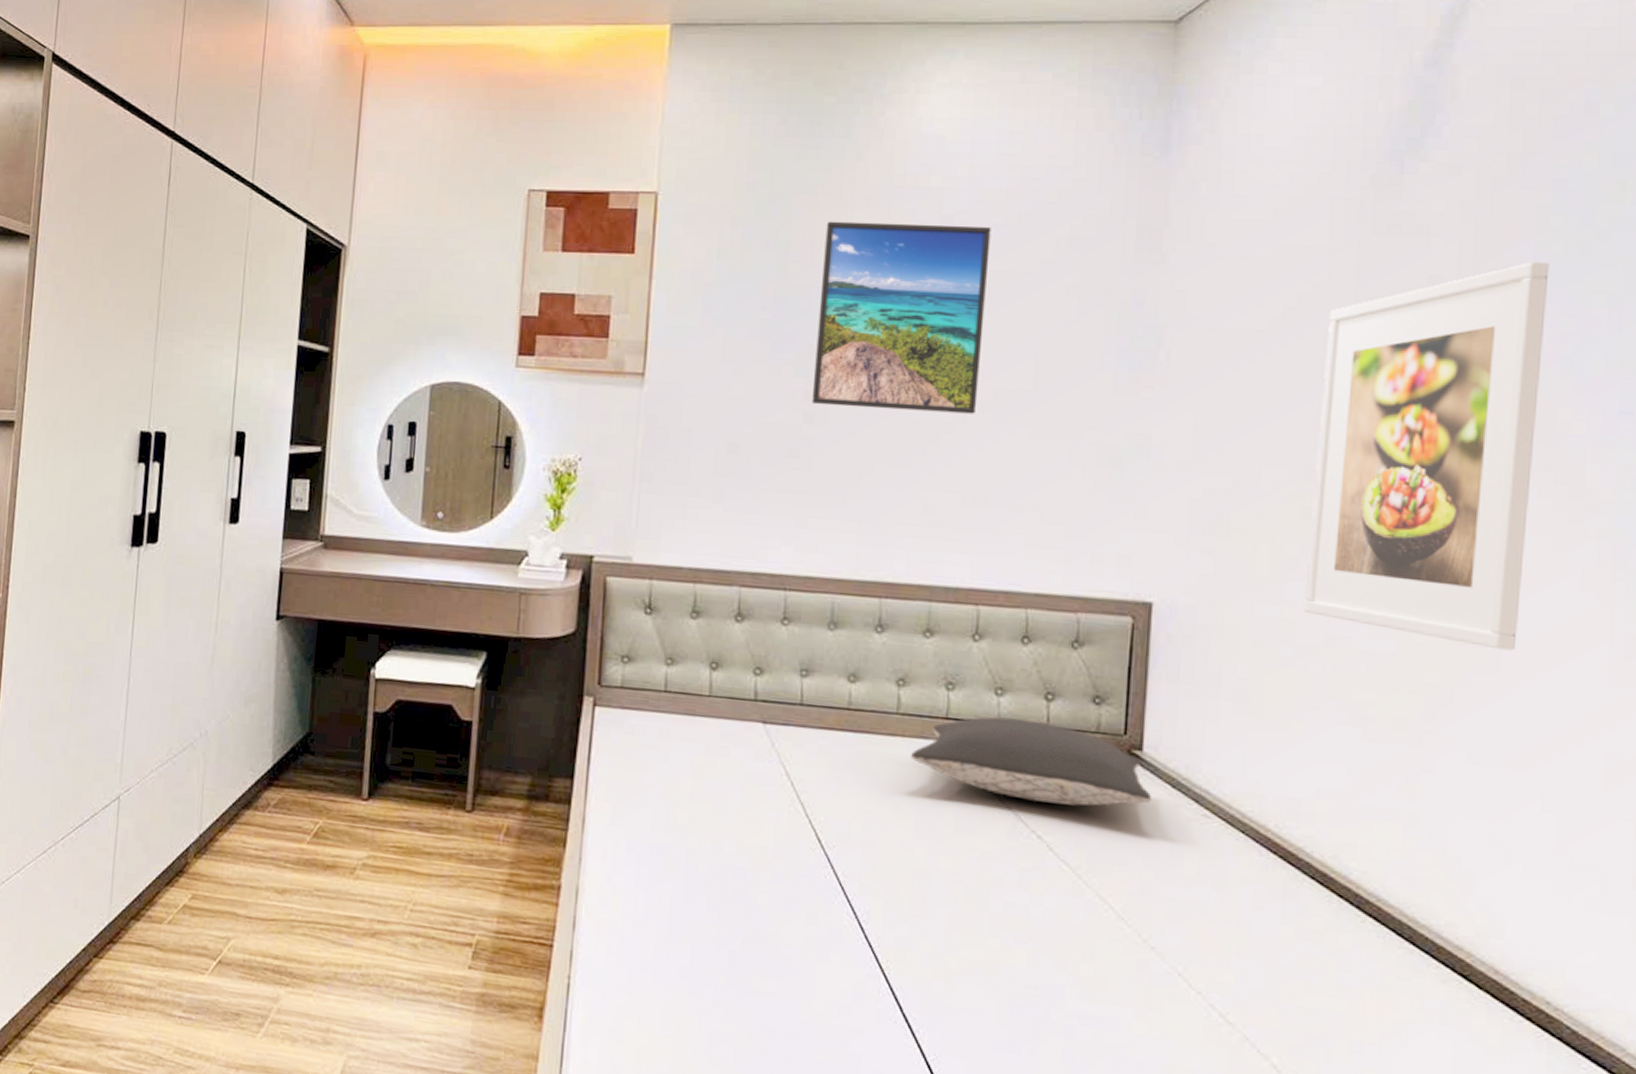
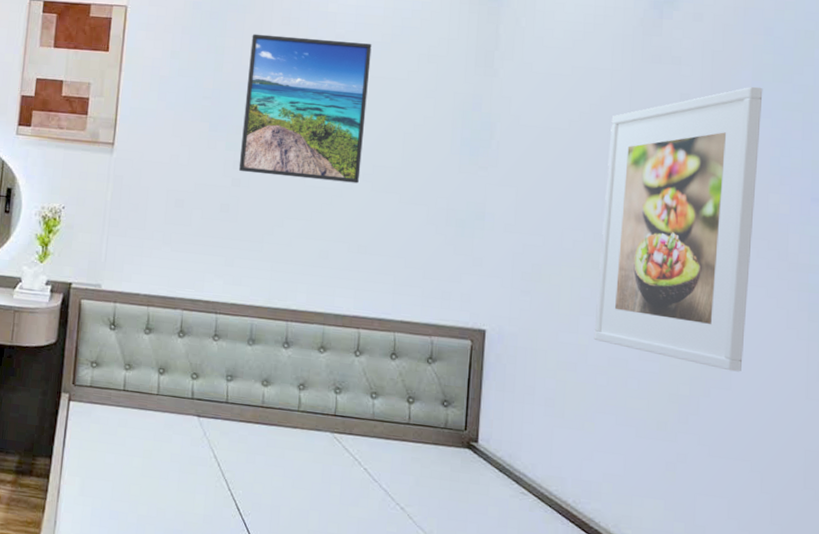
pillow: present [911,716,1152,806] -> none [308,414,485,485]

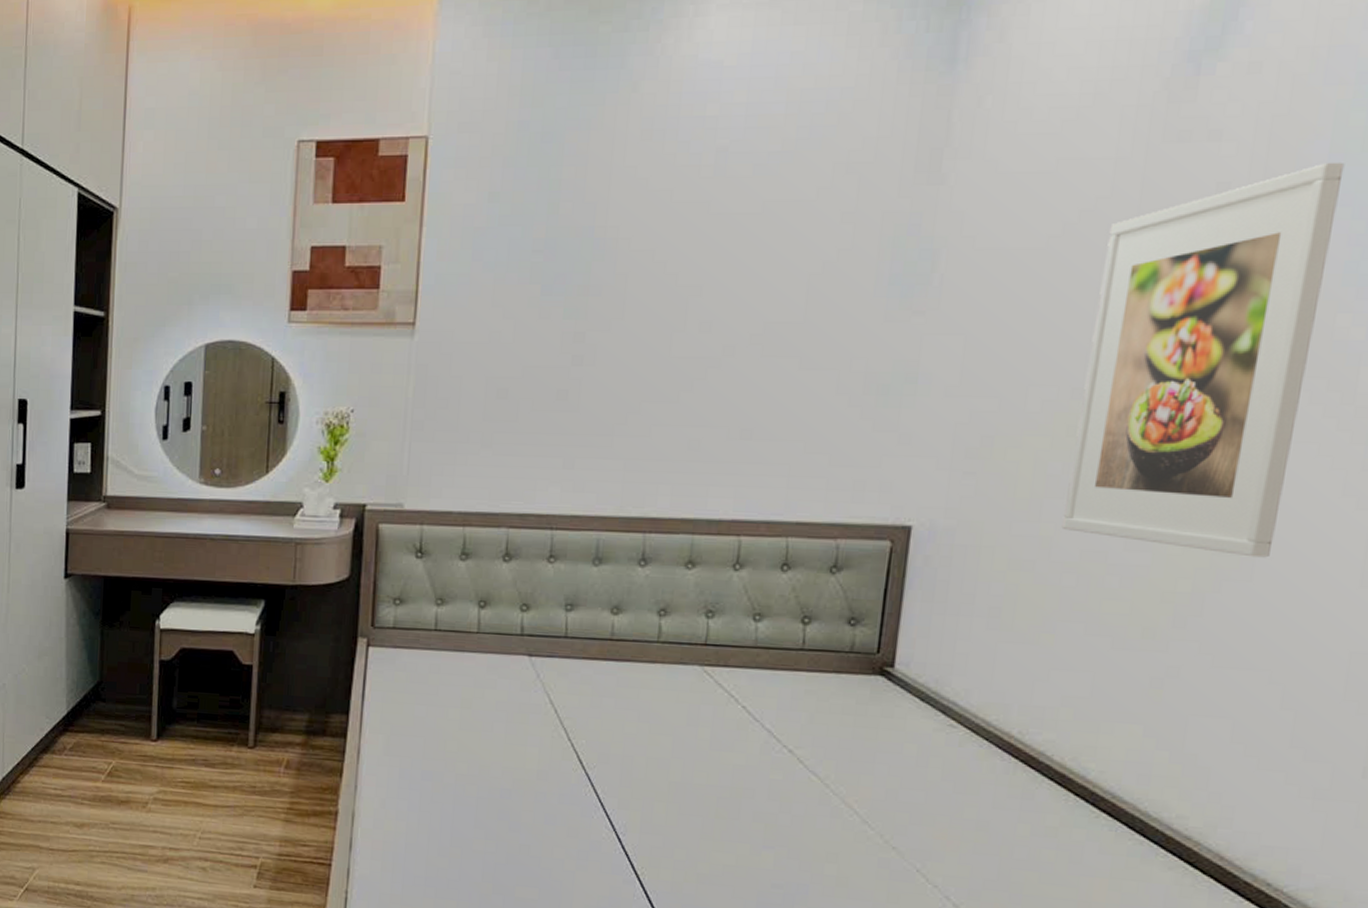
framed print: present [238,33,372,184] -> none [580,155,767,348]

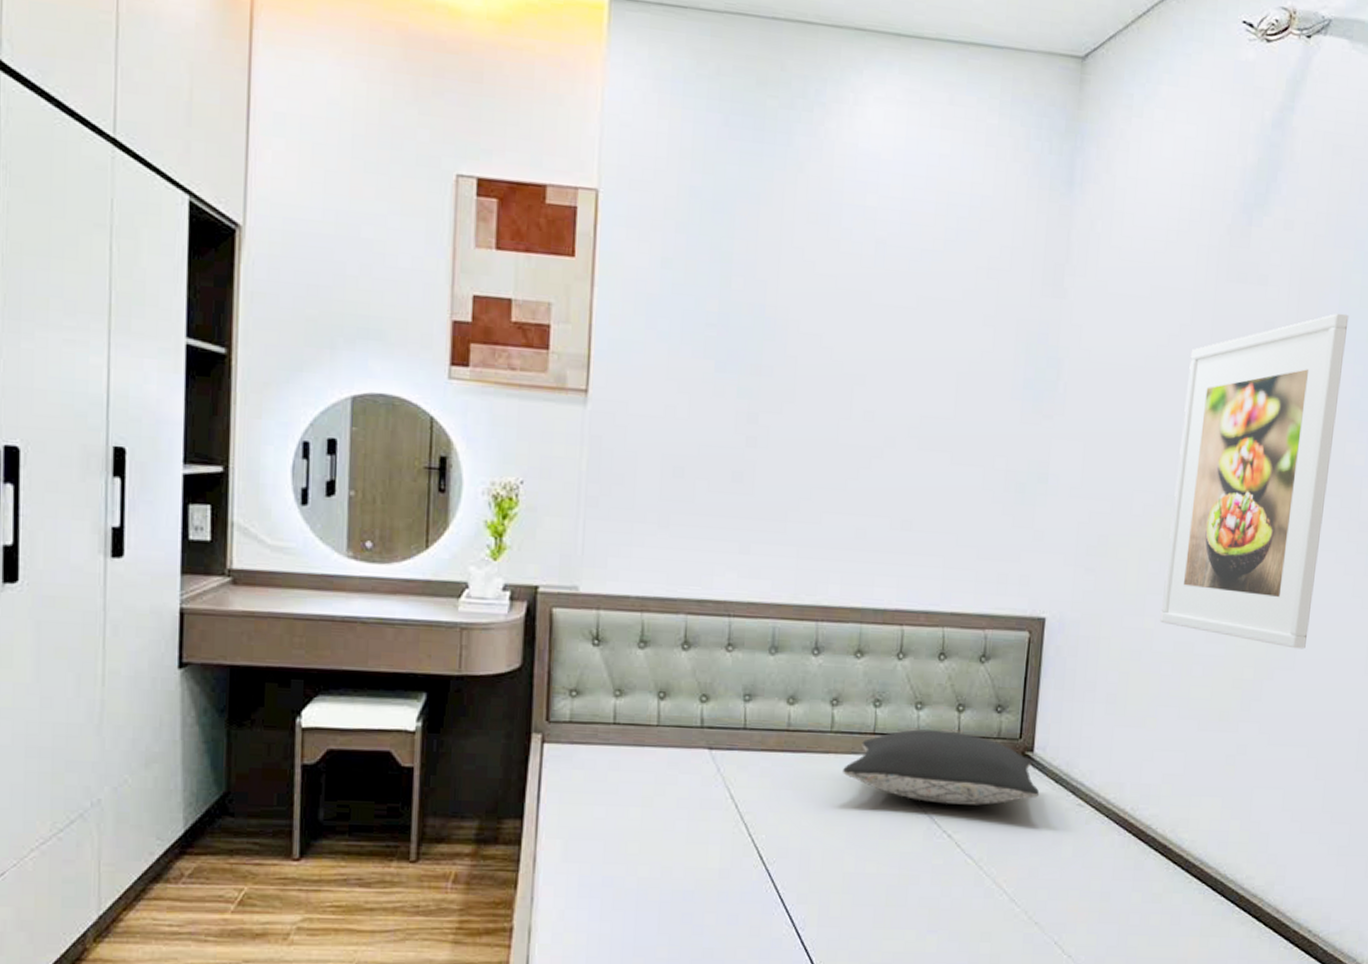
pillow: none [670,641,901,722] -> present [843,729,1040,806]

